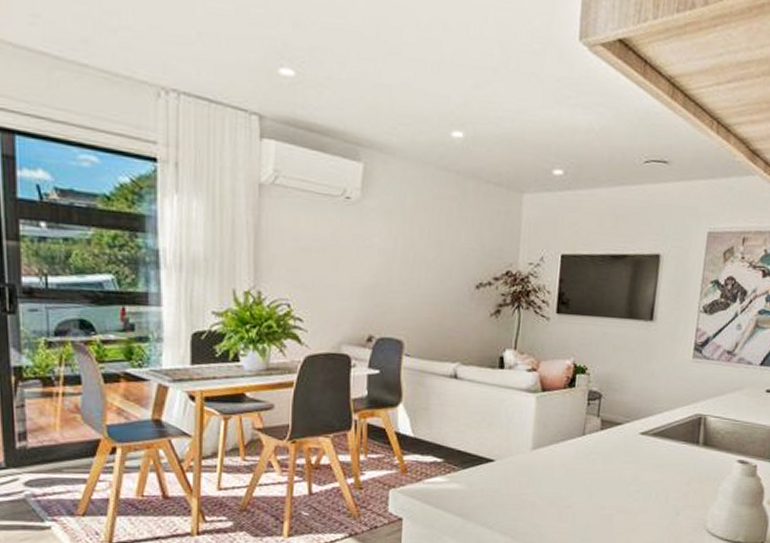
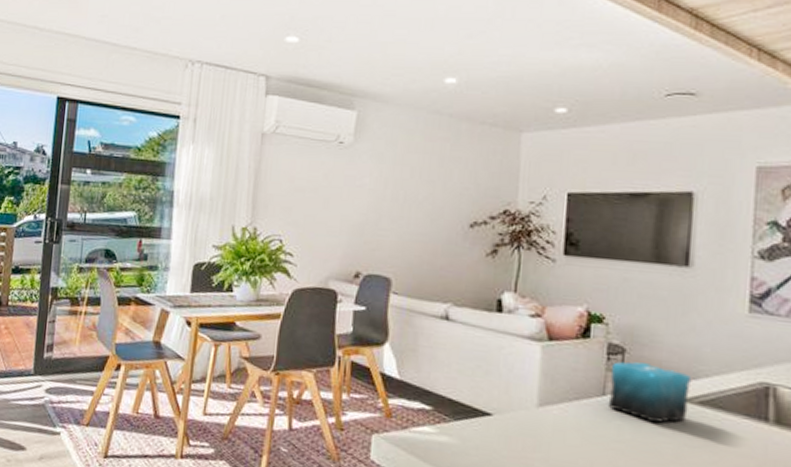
candle: none [586,405,648,453] -> present [607,361,691,423]

